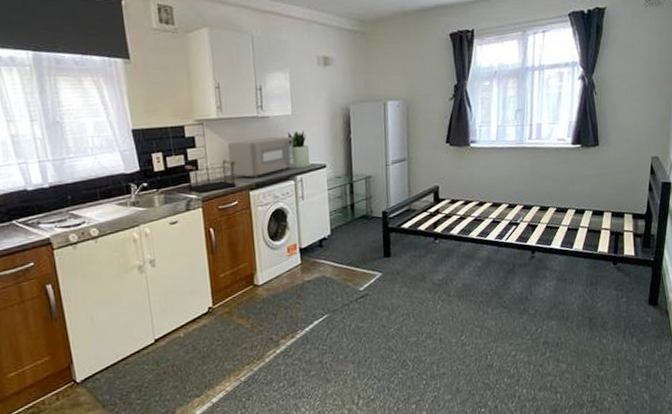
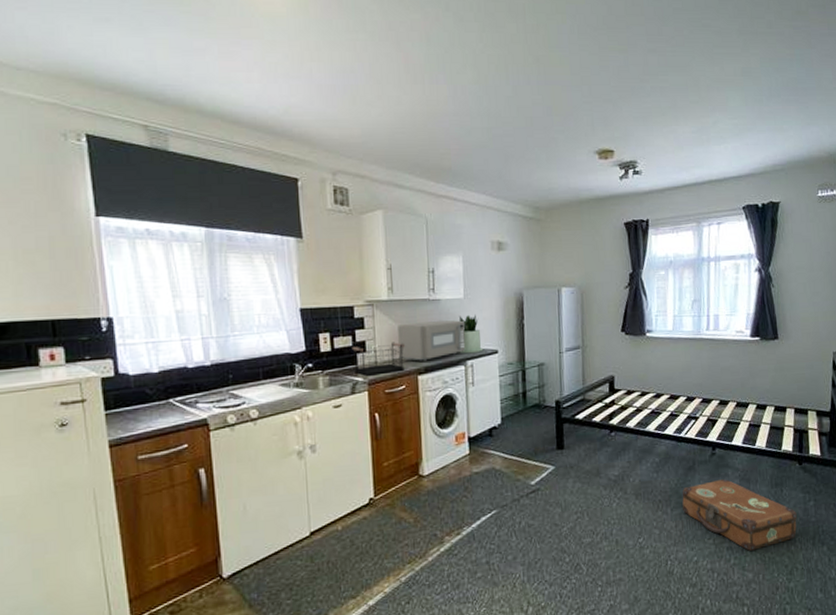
suitcase: none [502,279,609,345] -> present [682,478,797,551]

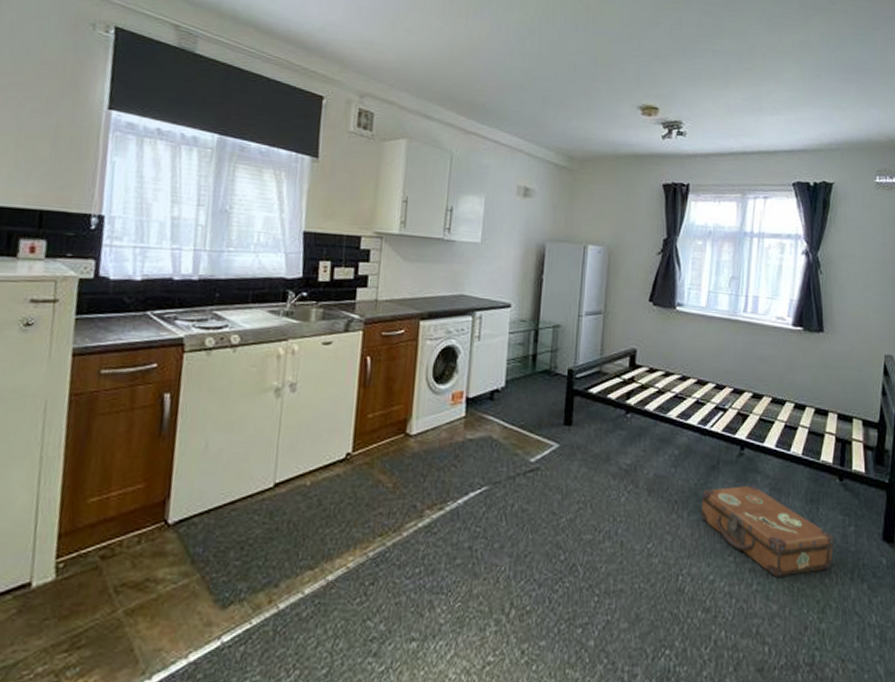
dish rack: present [350,342,405,376] -> none [351,279,410,315]
microwave: present [397,319,466,362] -> none [401,262,478,307]
planter: present [458,314,484,354] -> none [468,260,495,305]

